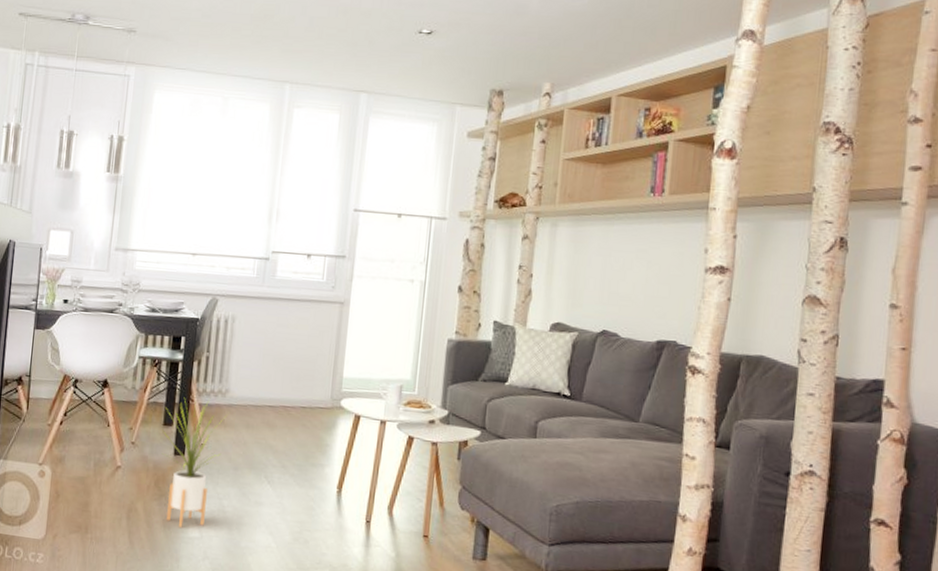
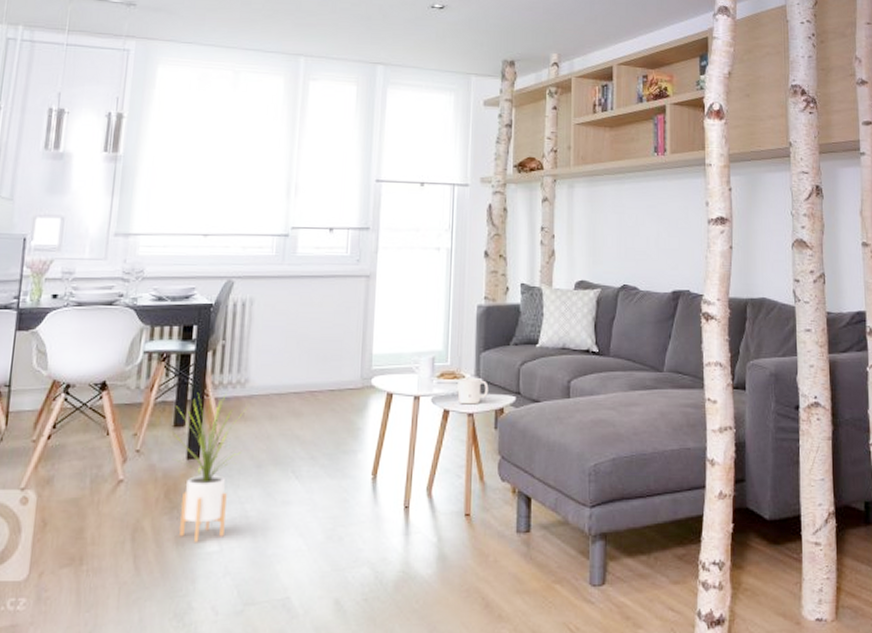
mug: none [423,408,454,435] -> present [457,378,489,405]

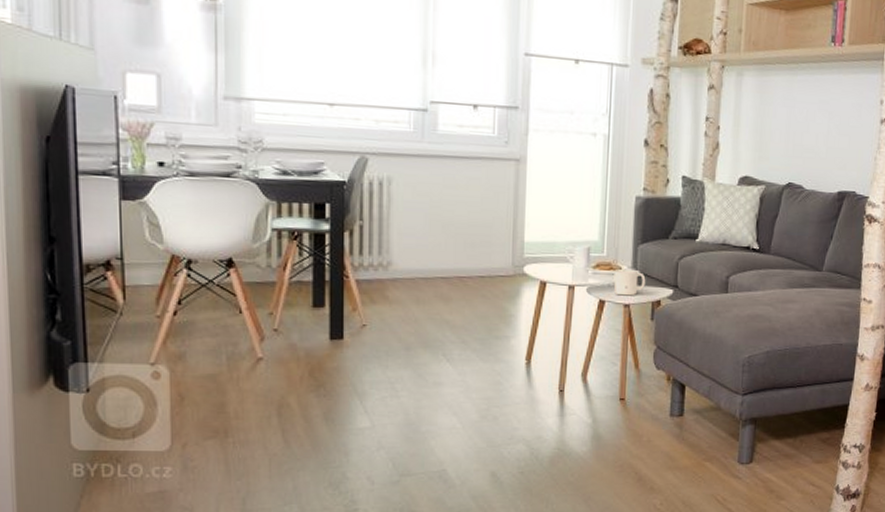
house plant: present [172,390,247,542] -> none [312,272,391,418]

